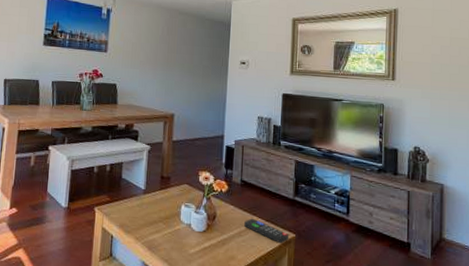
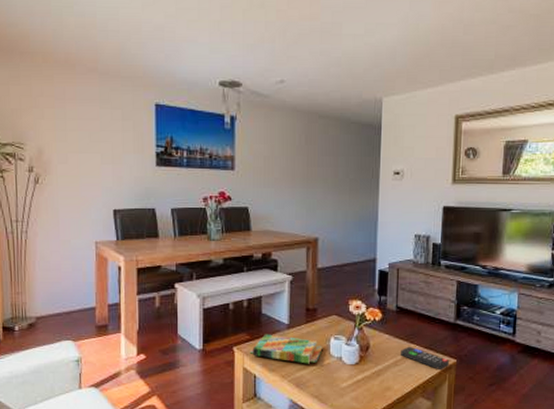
board game: none [108,197,174,229] -> present [249,334,323,364]

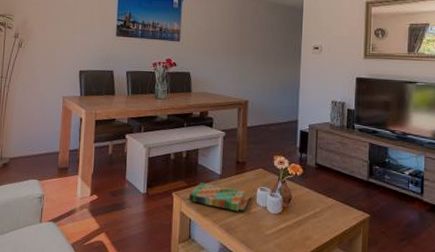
remote control: present [401,346,450,371] -> none [319,200,364,224]

